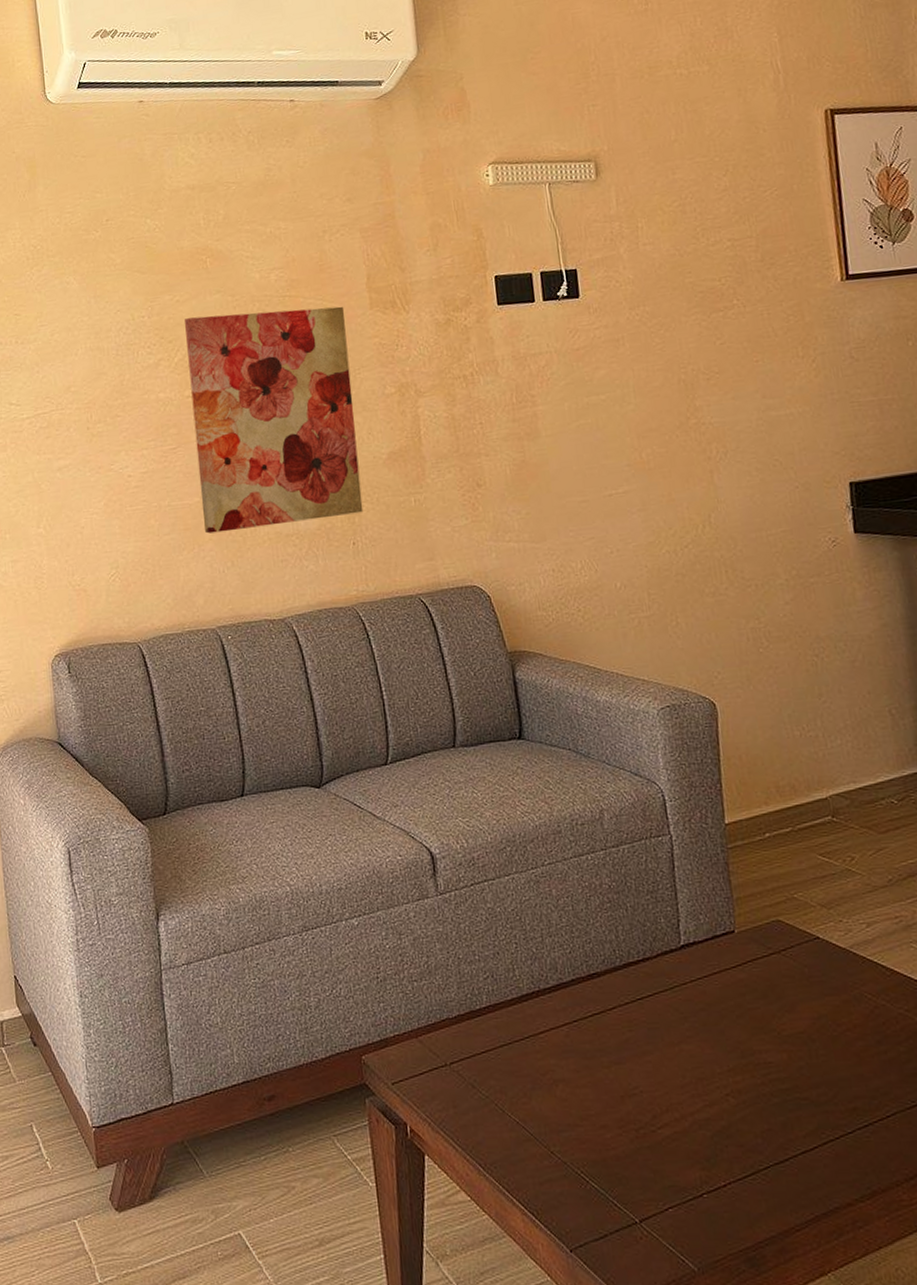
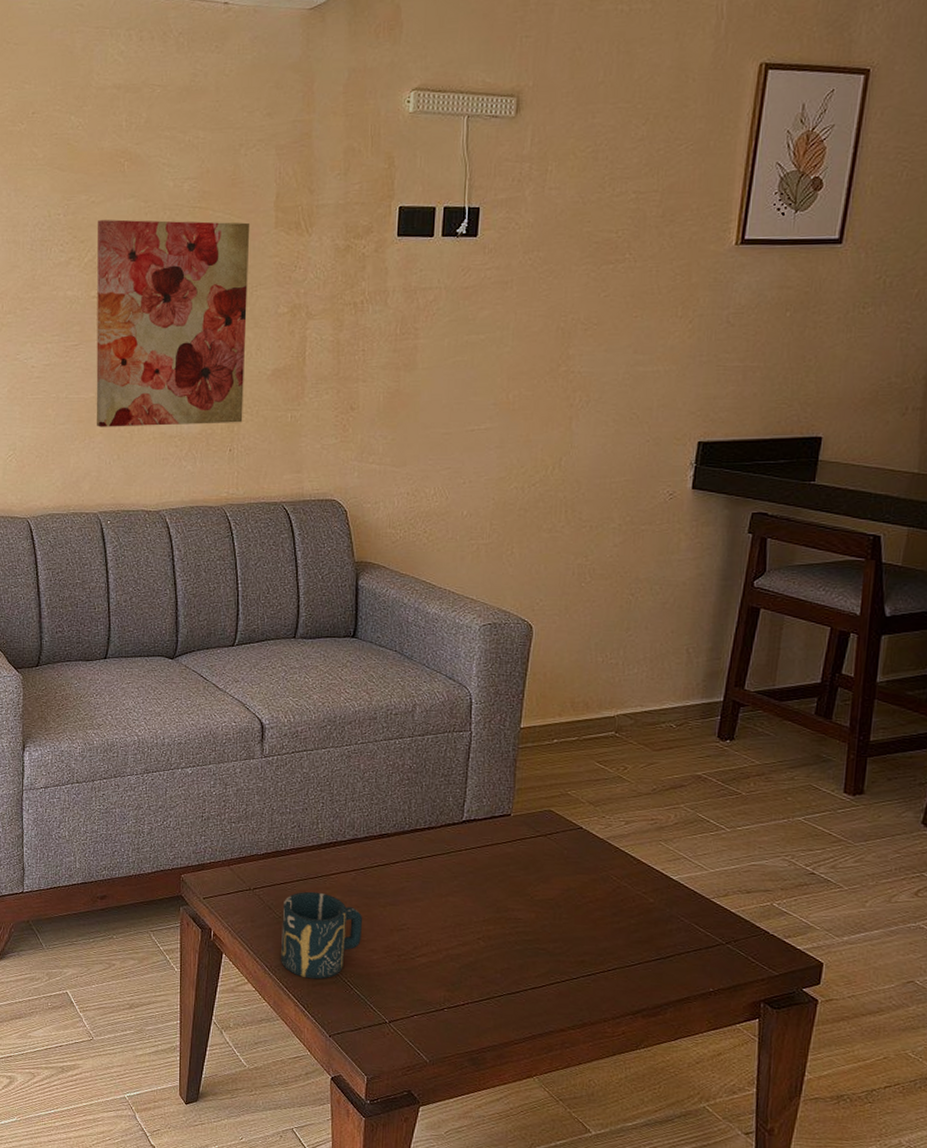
cup: none [488,1058,589,1175] -> present [281,891,362,980]

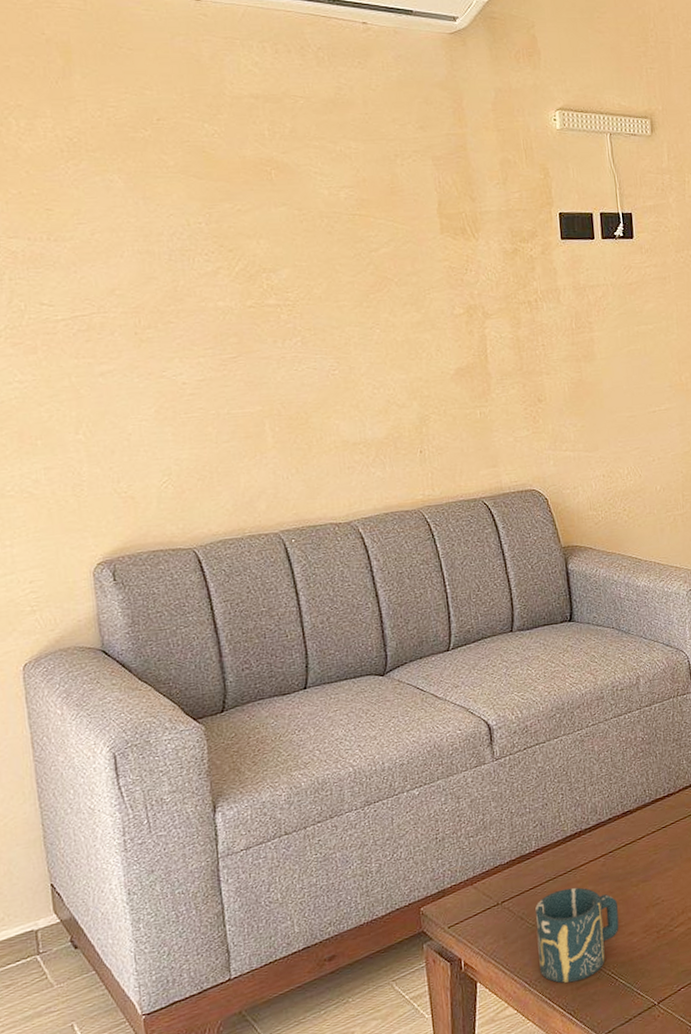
wall art: present [96,219,250,427] -> none [247,227,431,442]

